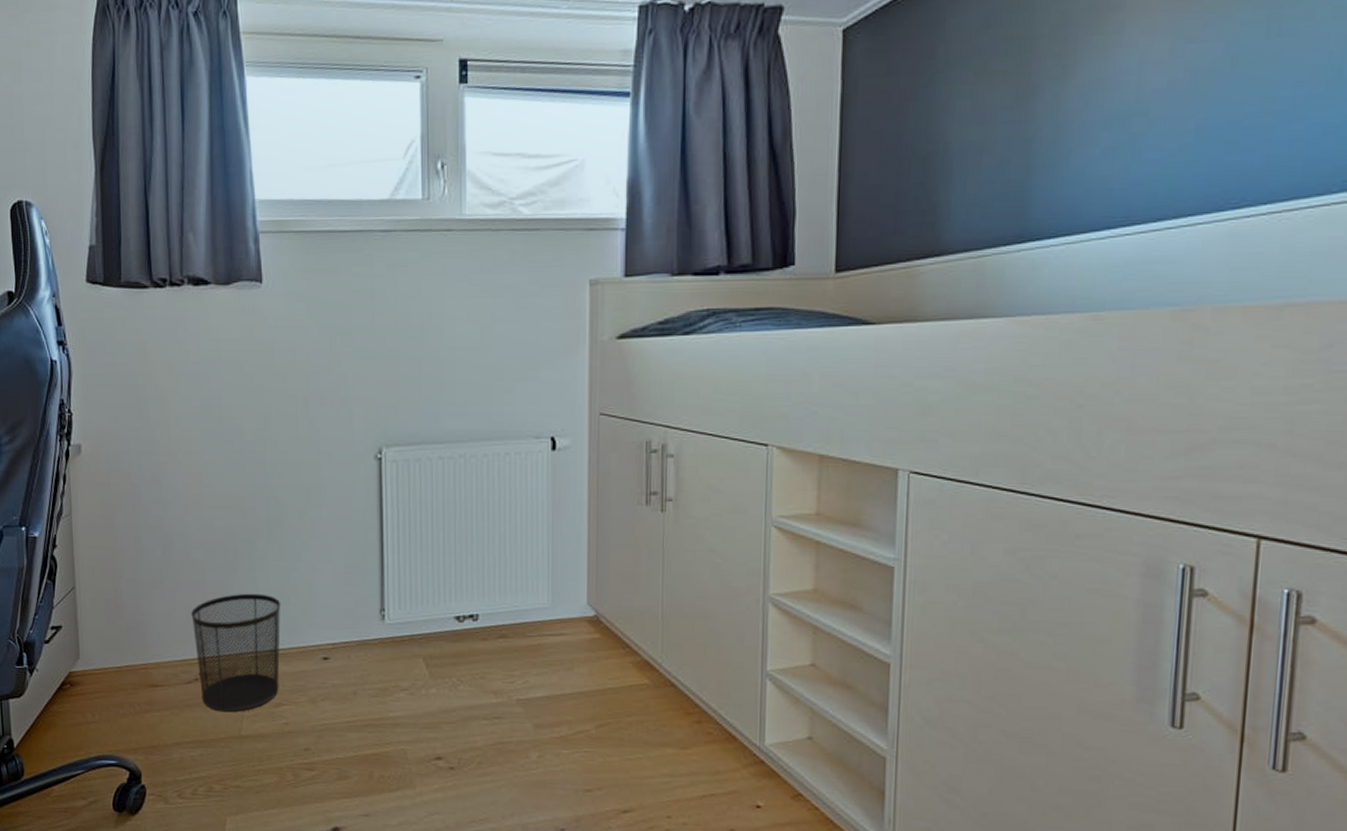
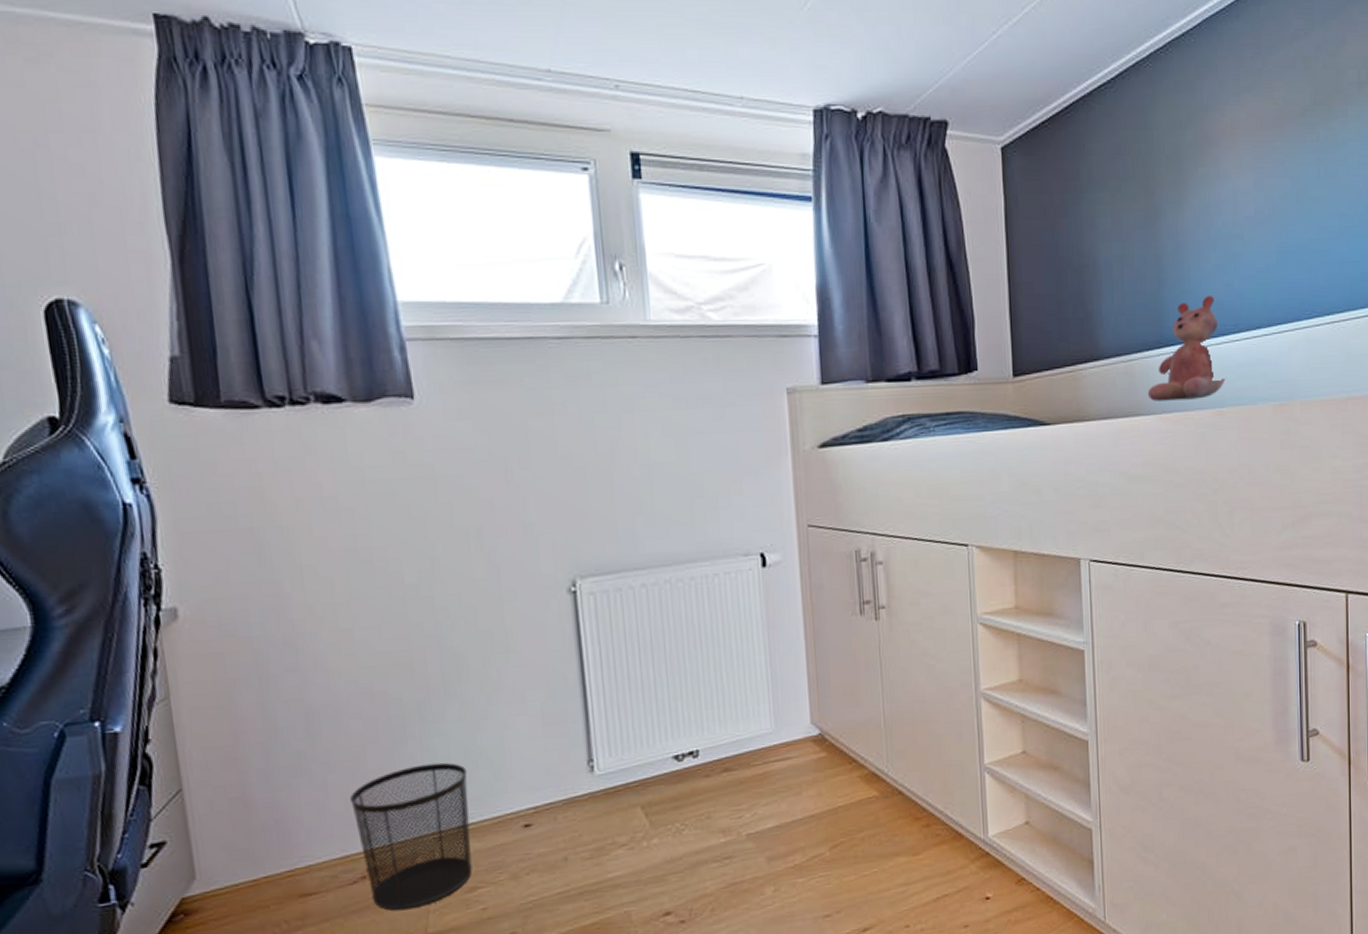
teddy bear: none [1000,182,1109,303] -> present [1147,295,1227,402]

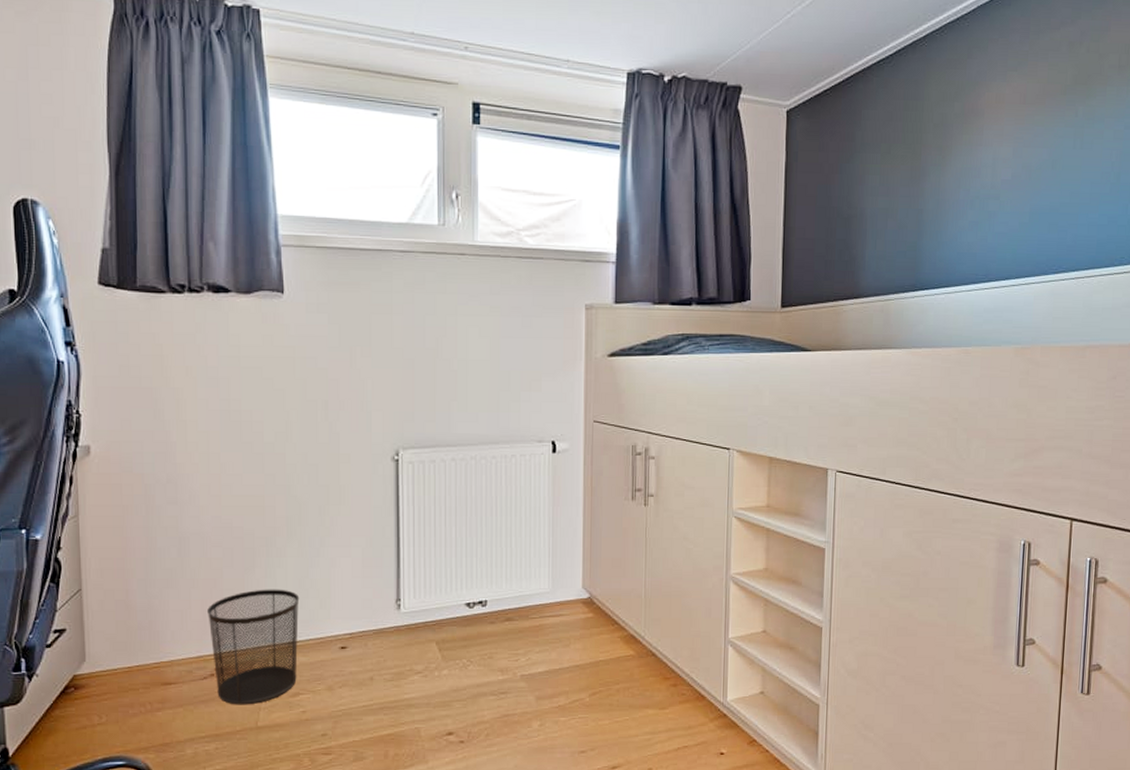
teddy bear: present [1147,295,1227,402] -> none [900,247,974,338]

